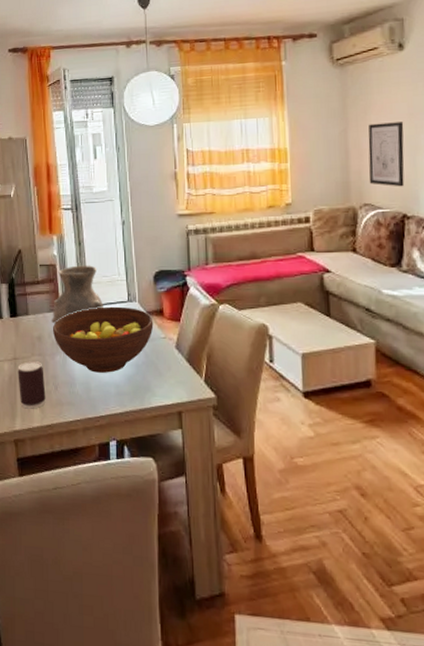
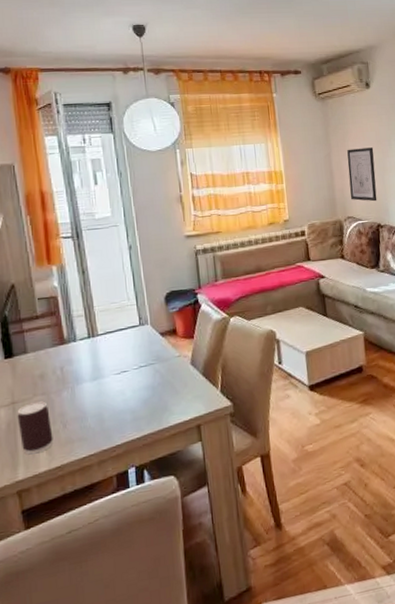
vase: present [51,265,103,324] -> none [54,293,113,359]
fruit bowl: present [52,306,154,373] -> none [56,331,168,402]

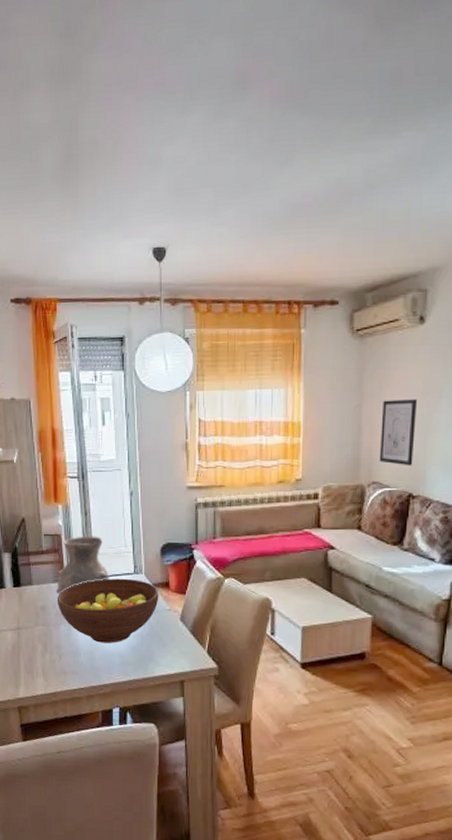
beverage can: present [17,401,53,455] -> none [21,631,50,677]
vase: none [54,293,113,359] -> present [55,536,109,595]
fruit bowl: none [56,331,168,402] -> present [56,578,159,643]

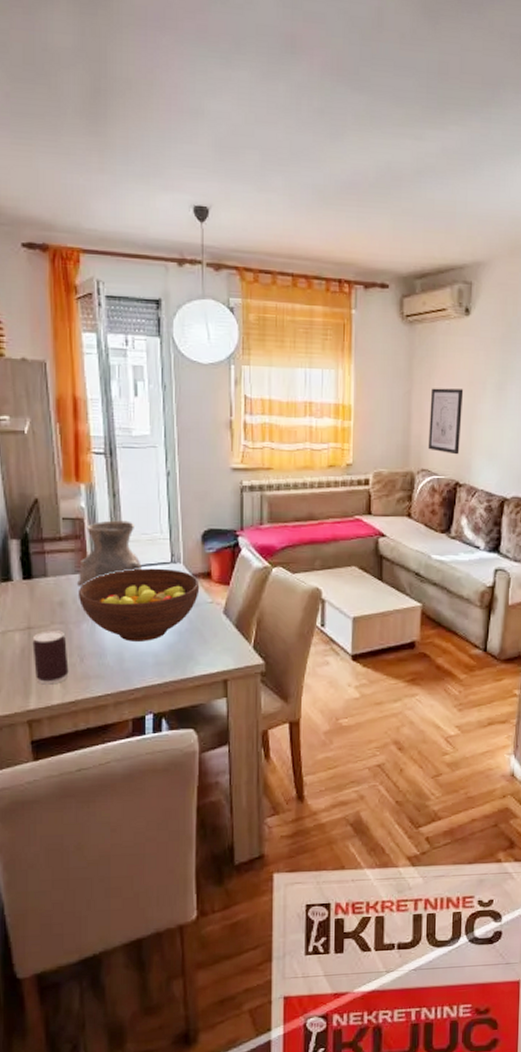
beverage can: none [21,631,50,677] -> present [32,630,69,685]

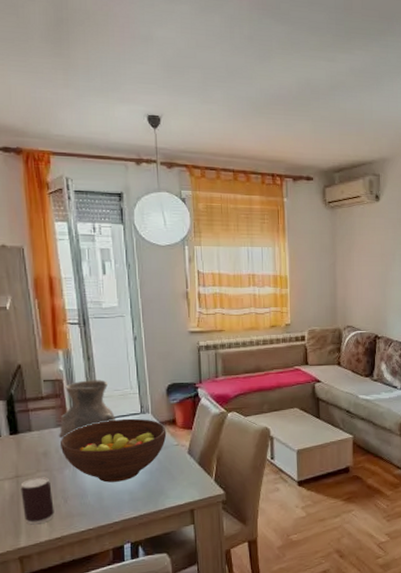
wall art: present [427,388,464,455] -> none [351,260,378,313]

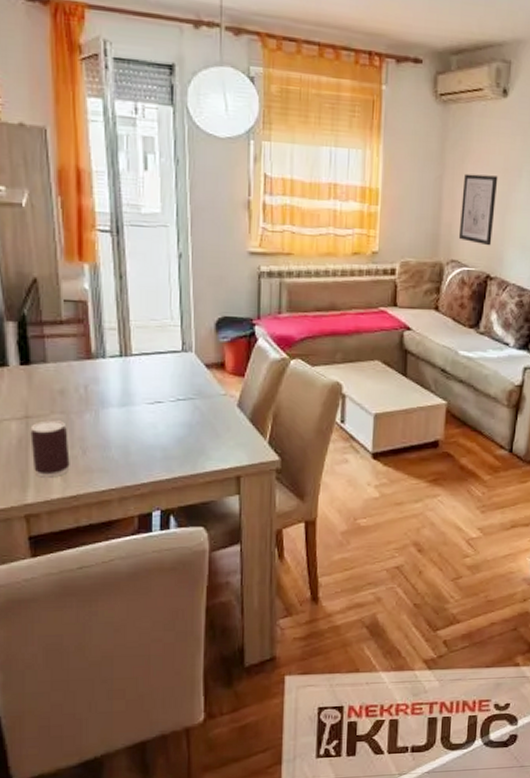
vase: present [58,379,115,439] -> none [78,304,150,375]
fruit bowl: present [59,418,167,483] -> none [80,356,213,434]
wall art: none [351,260,378,313] -> present [458,173,498,246]

